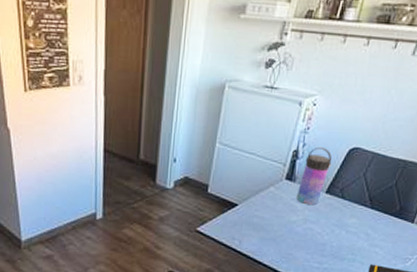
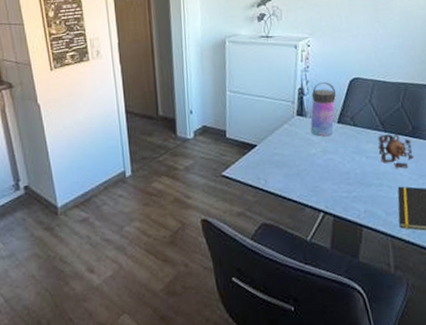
teapot: none [359,211,395,247] -> present [378,133,414,169]

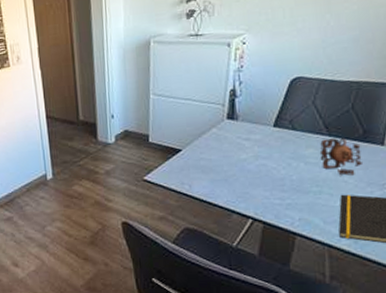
water bottle: present [310,81,337,136] -> none [241,82,274,140]

